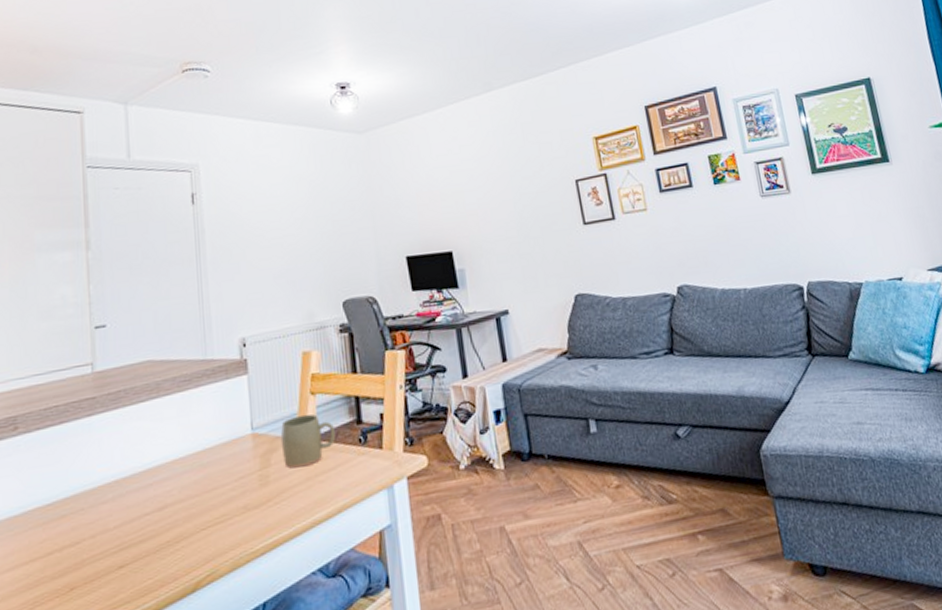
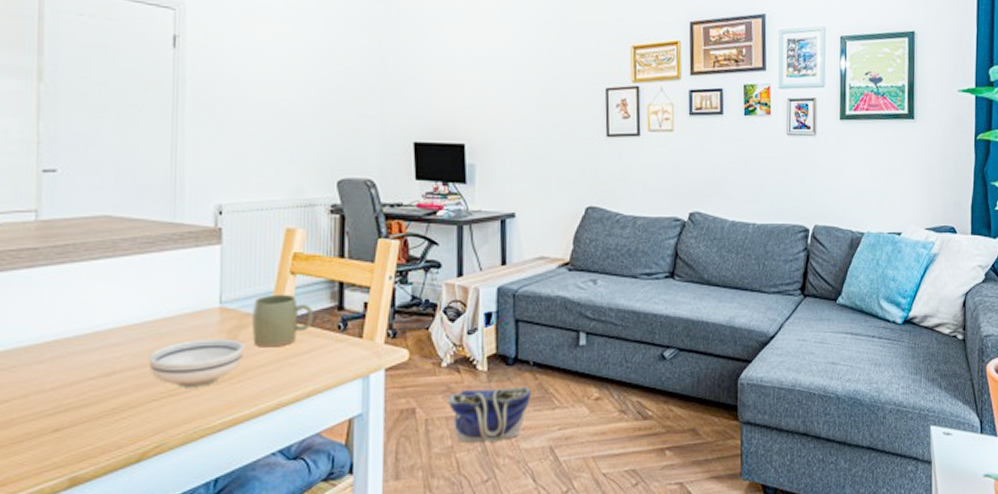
bowl: none [194,462,278,515] -> present [148,338,245,387]
tote bag: none [470,480,552,546] -> present [447,386,532,443]

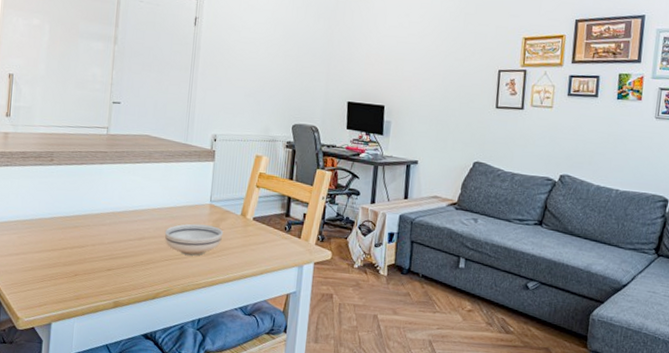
mug: present [251,294,314,348] -> none [228,199,270,237]
tote bag: present [447,386,532,443] -> none [356,287,419,329]

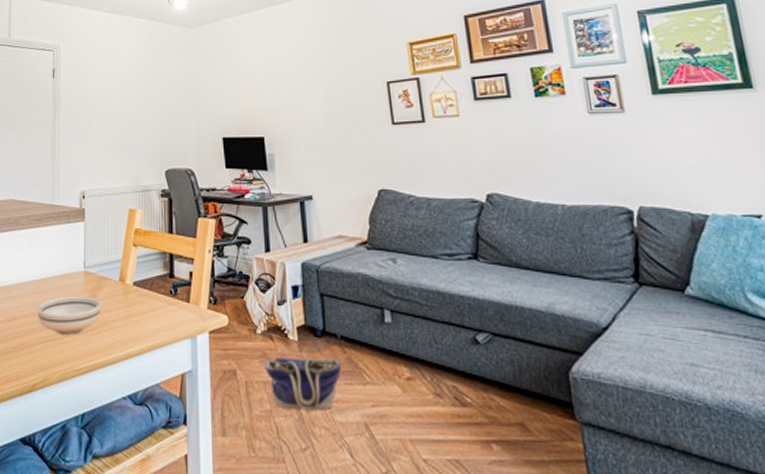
tote bag: none [356,287,419,329] -> present [264,357,342,412]

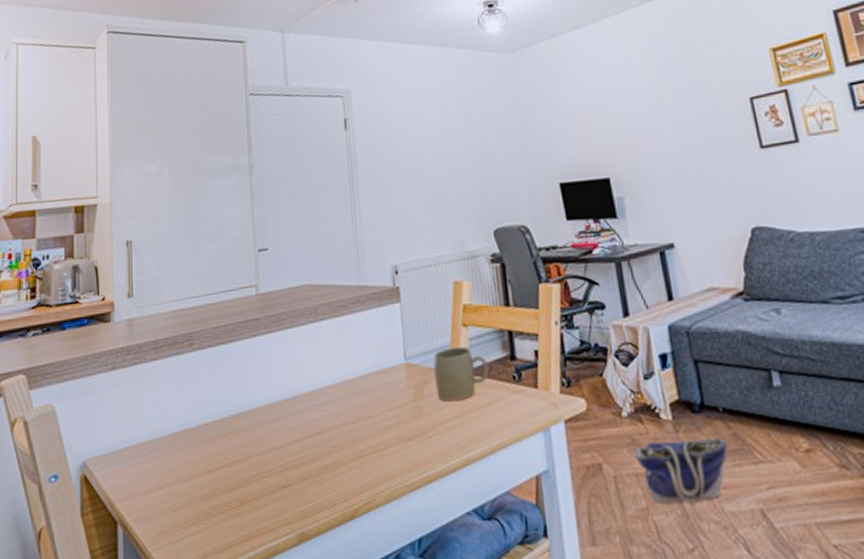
bowl: present [37,296,102,335] -> none [351,394,431,444]
mug: none [106,262,151,306] -> present [433,346,489,402]

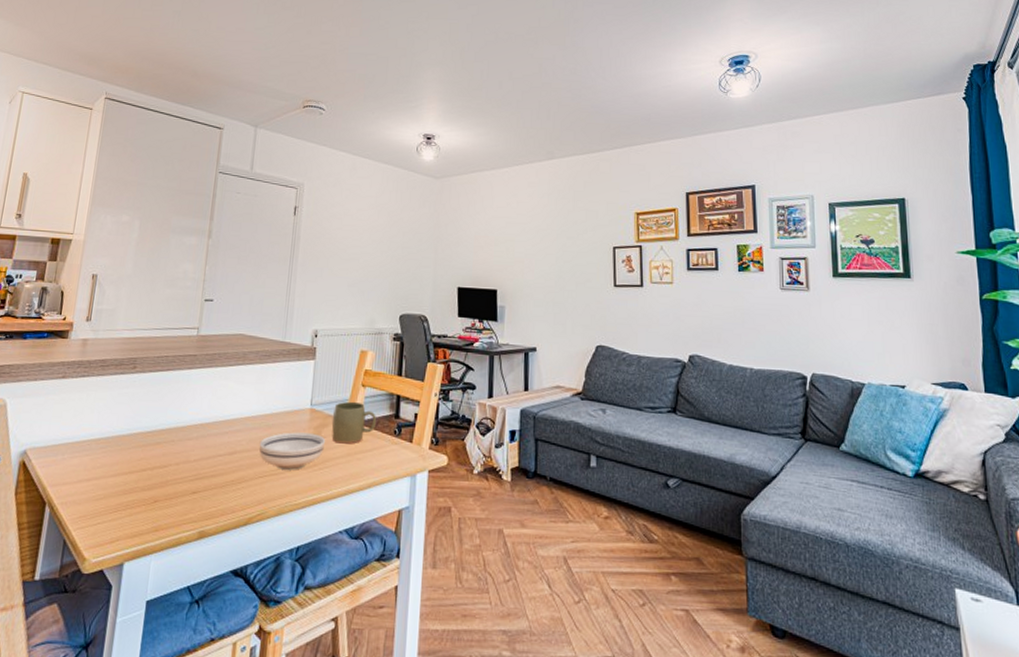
bowl: none [351,394,431,444] -> present [259,432,326,470]
tote bag: present [634,436,728,504] -> none [477,496,548,546]

